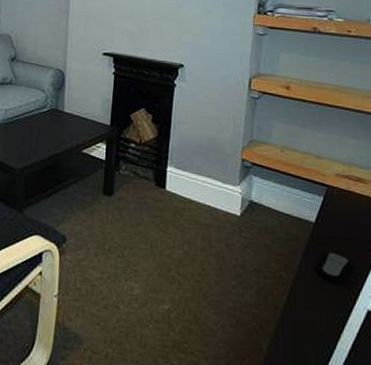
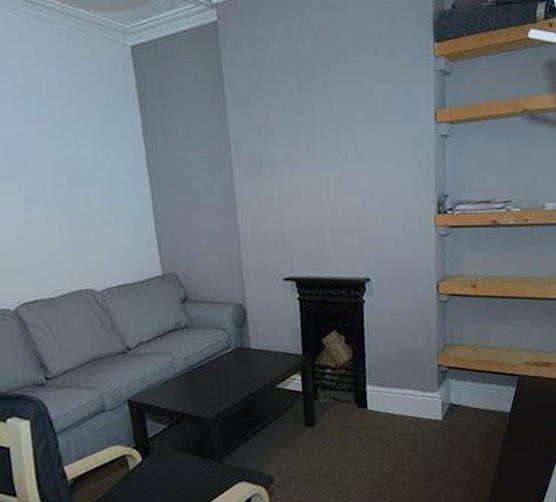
remote control: present [319,252,352,283] -> none [517,436,545,463]

